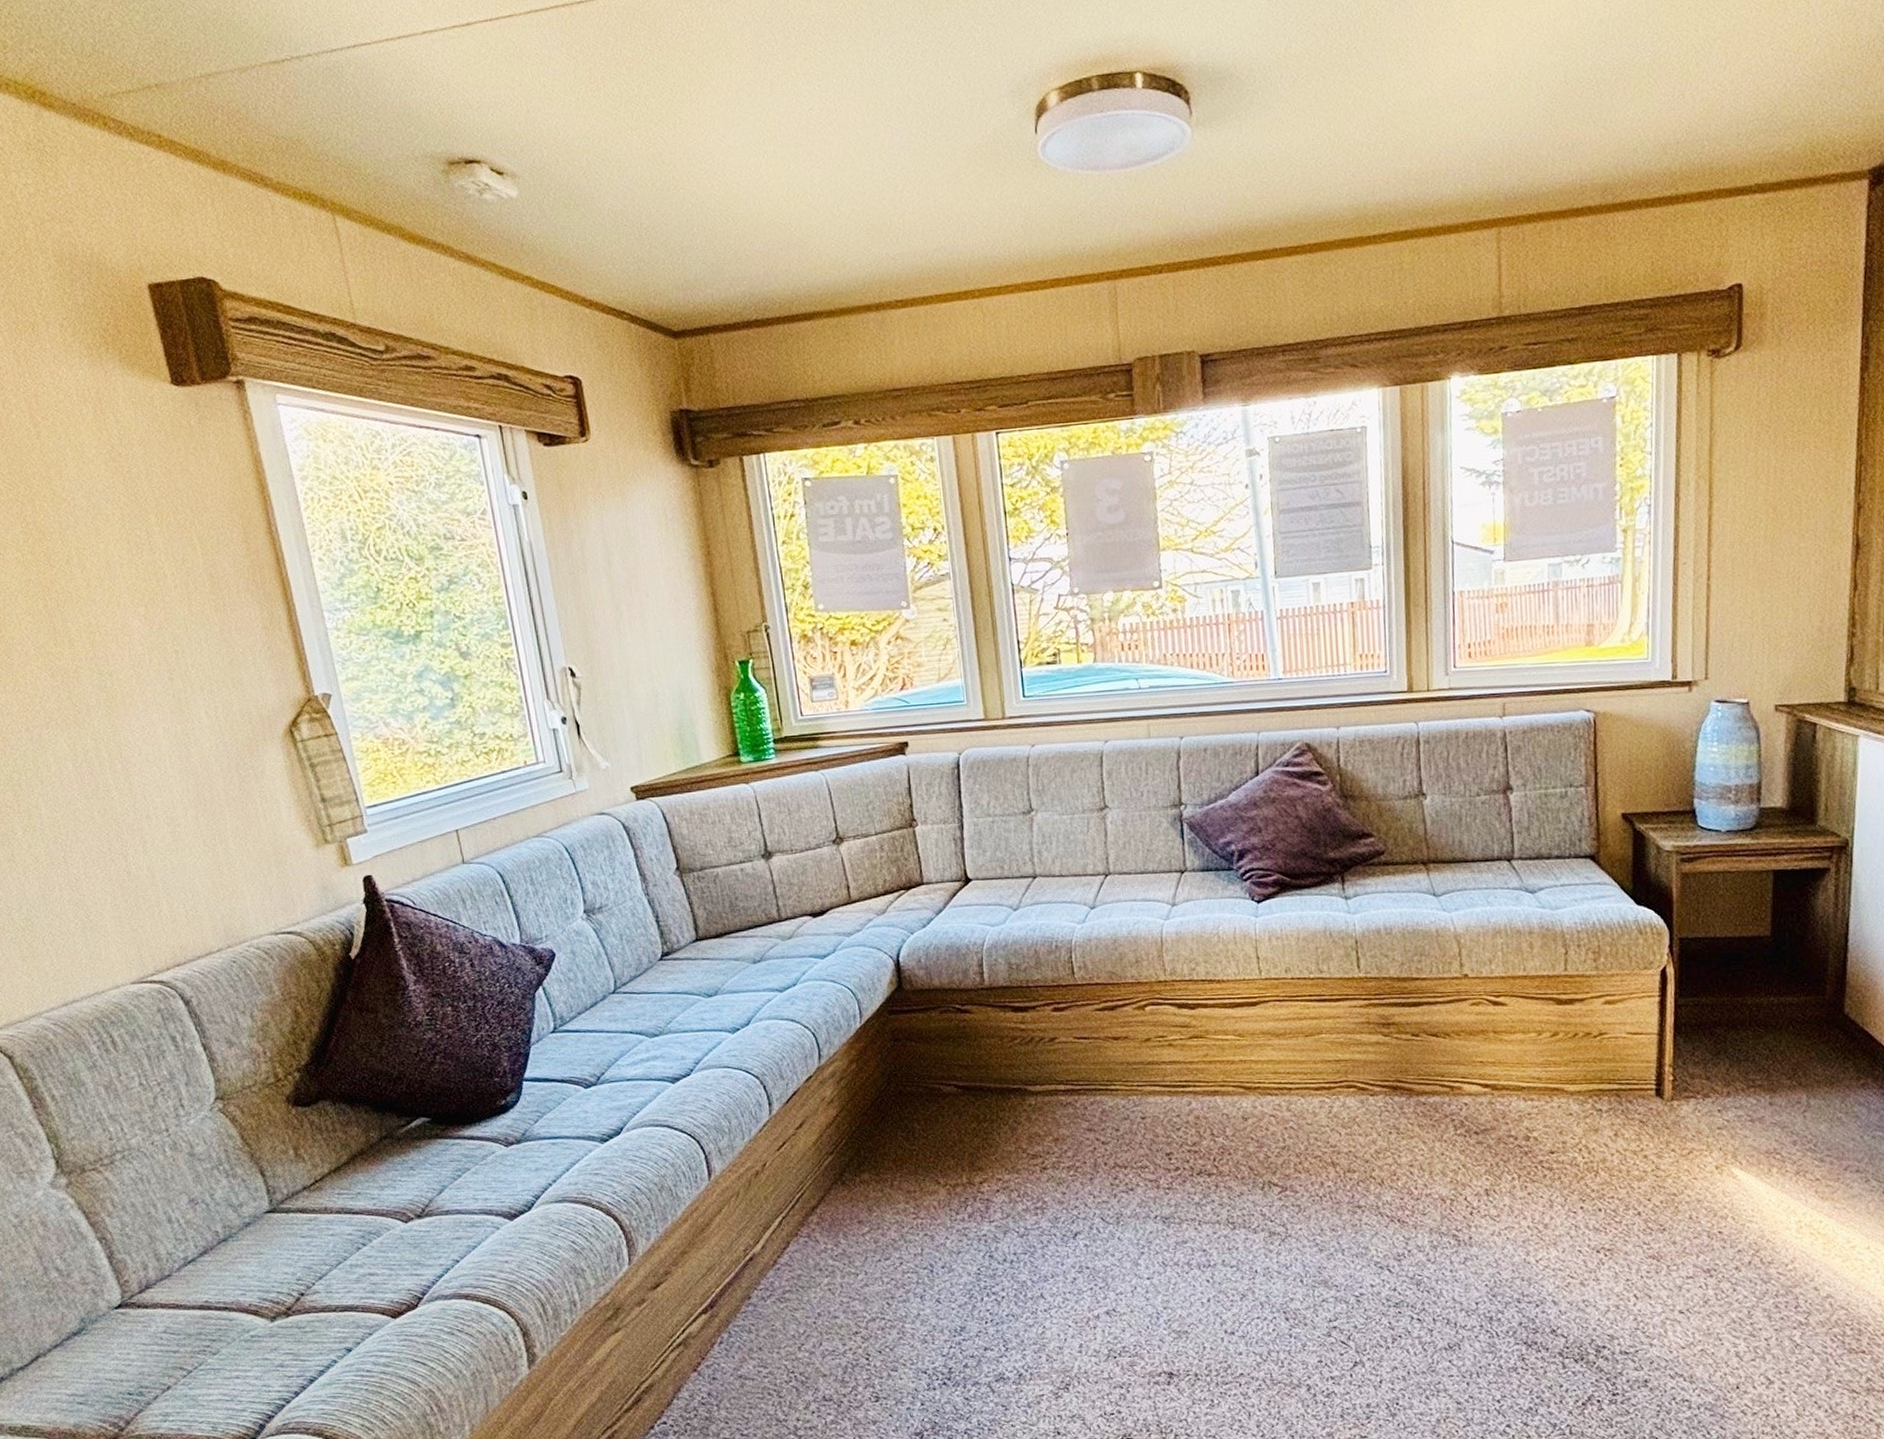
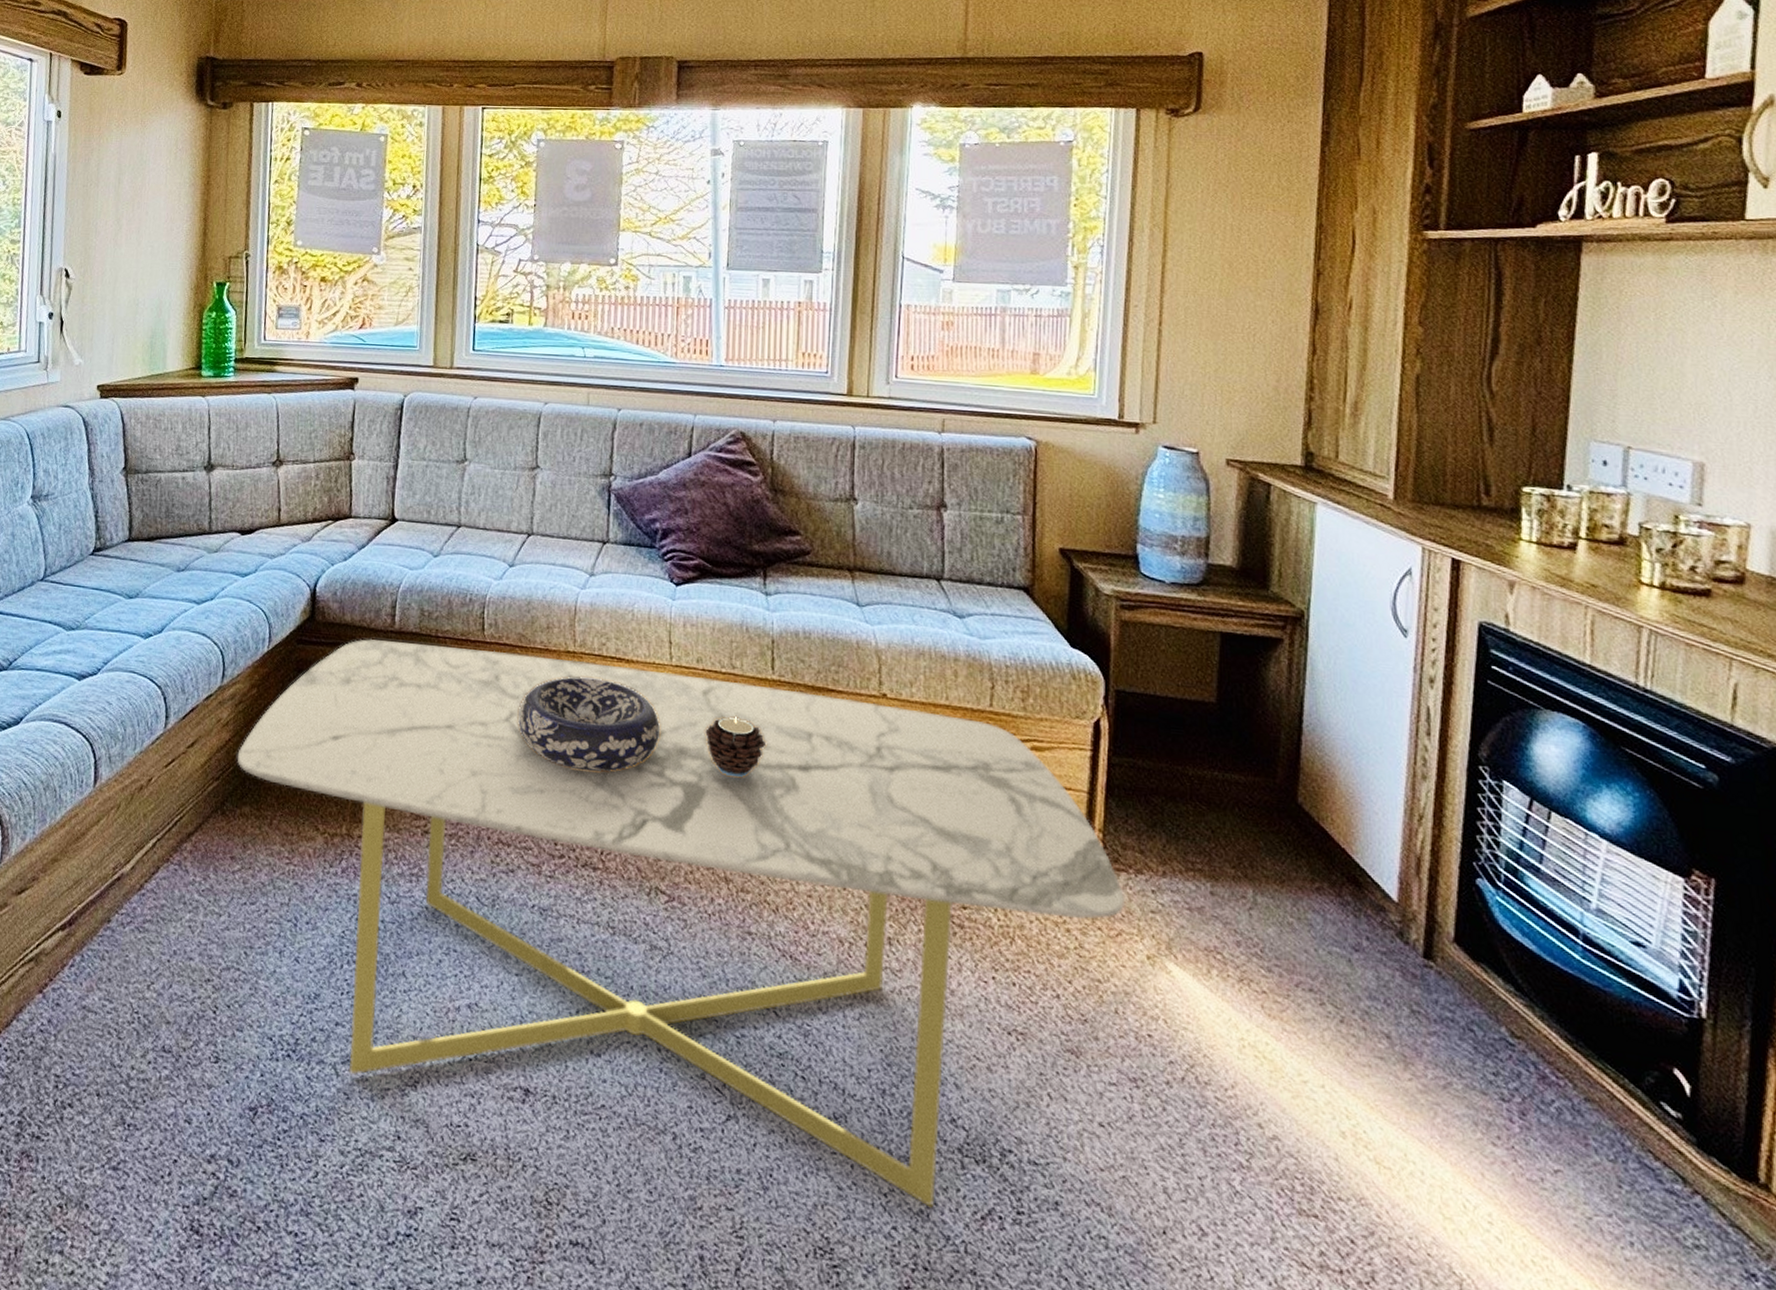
coffee table: none [847,984,1694,1404] -> present [237,638,1124,1208]
decorative bowl: none [1118,1002,1258,1089] -> present [517,676,661,772]
candle: none [1300,1016,1359,1073] -> present [705,715,767,778]

